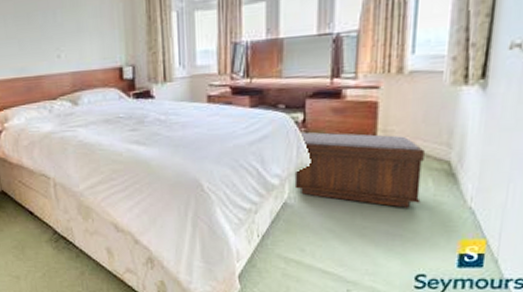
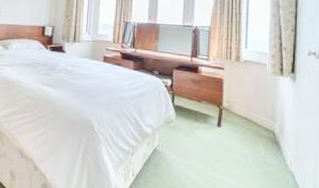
bench: present [294,132,425,208] -> none [163,95,256,166]

